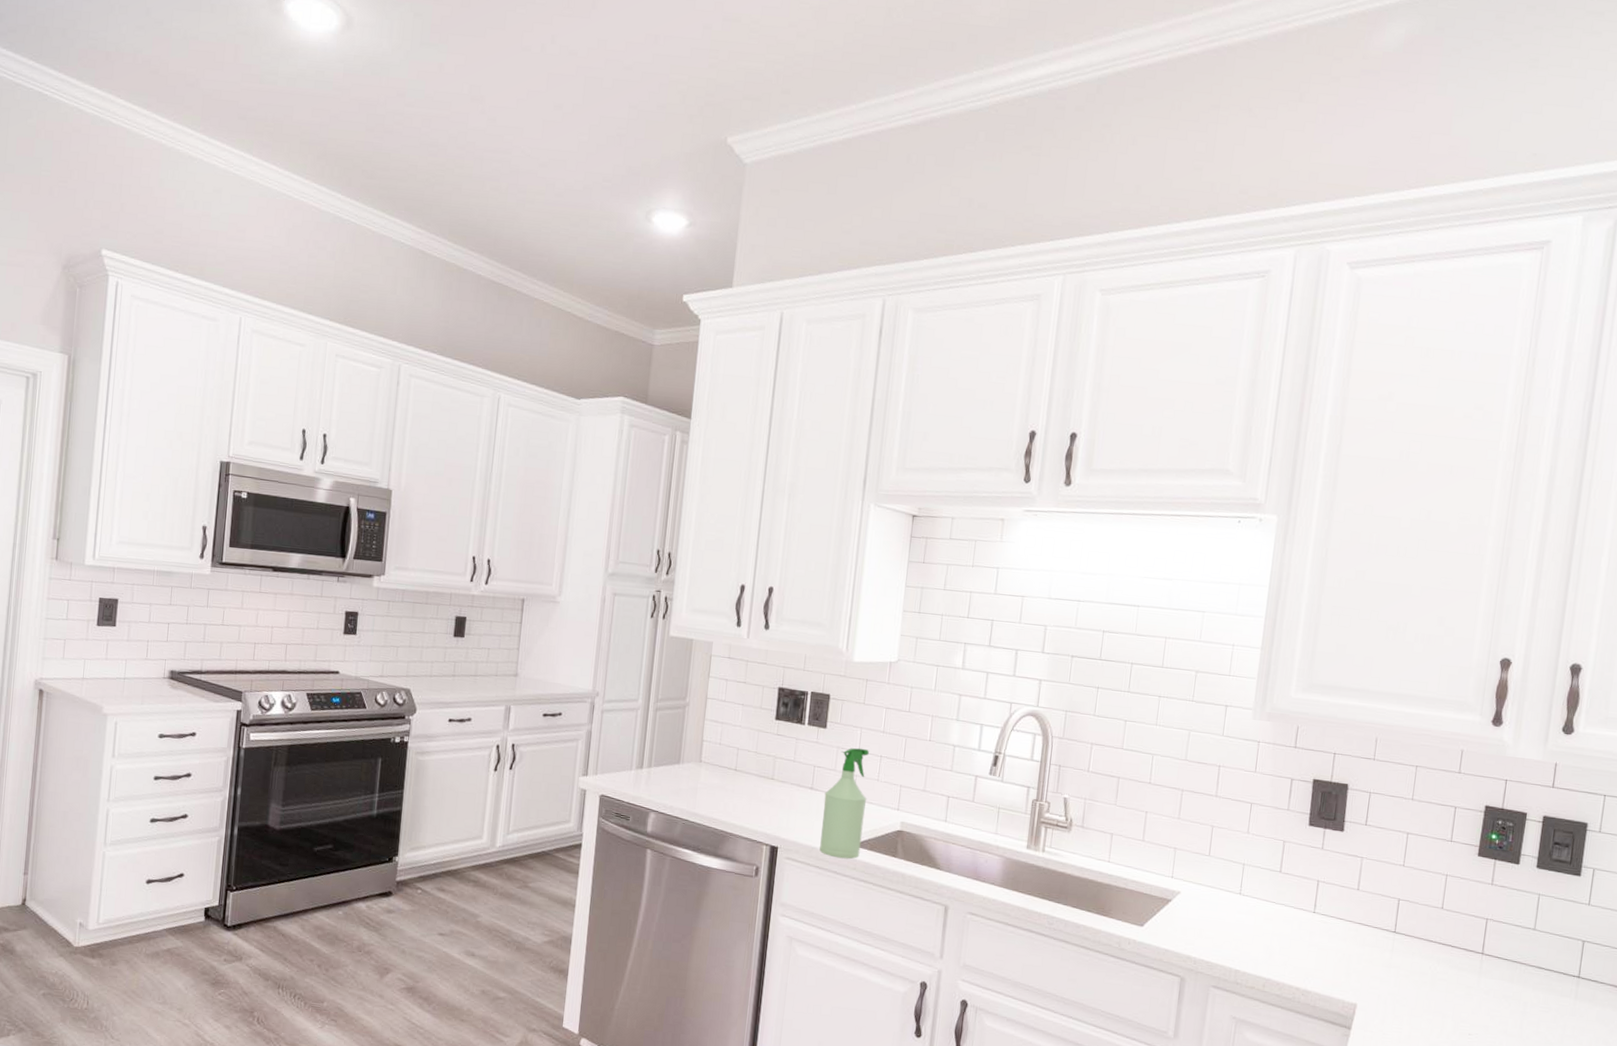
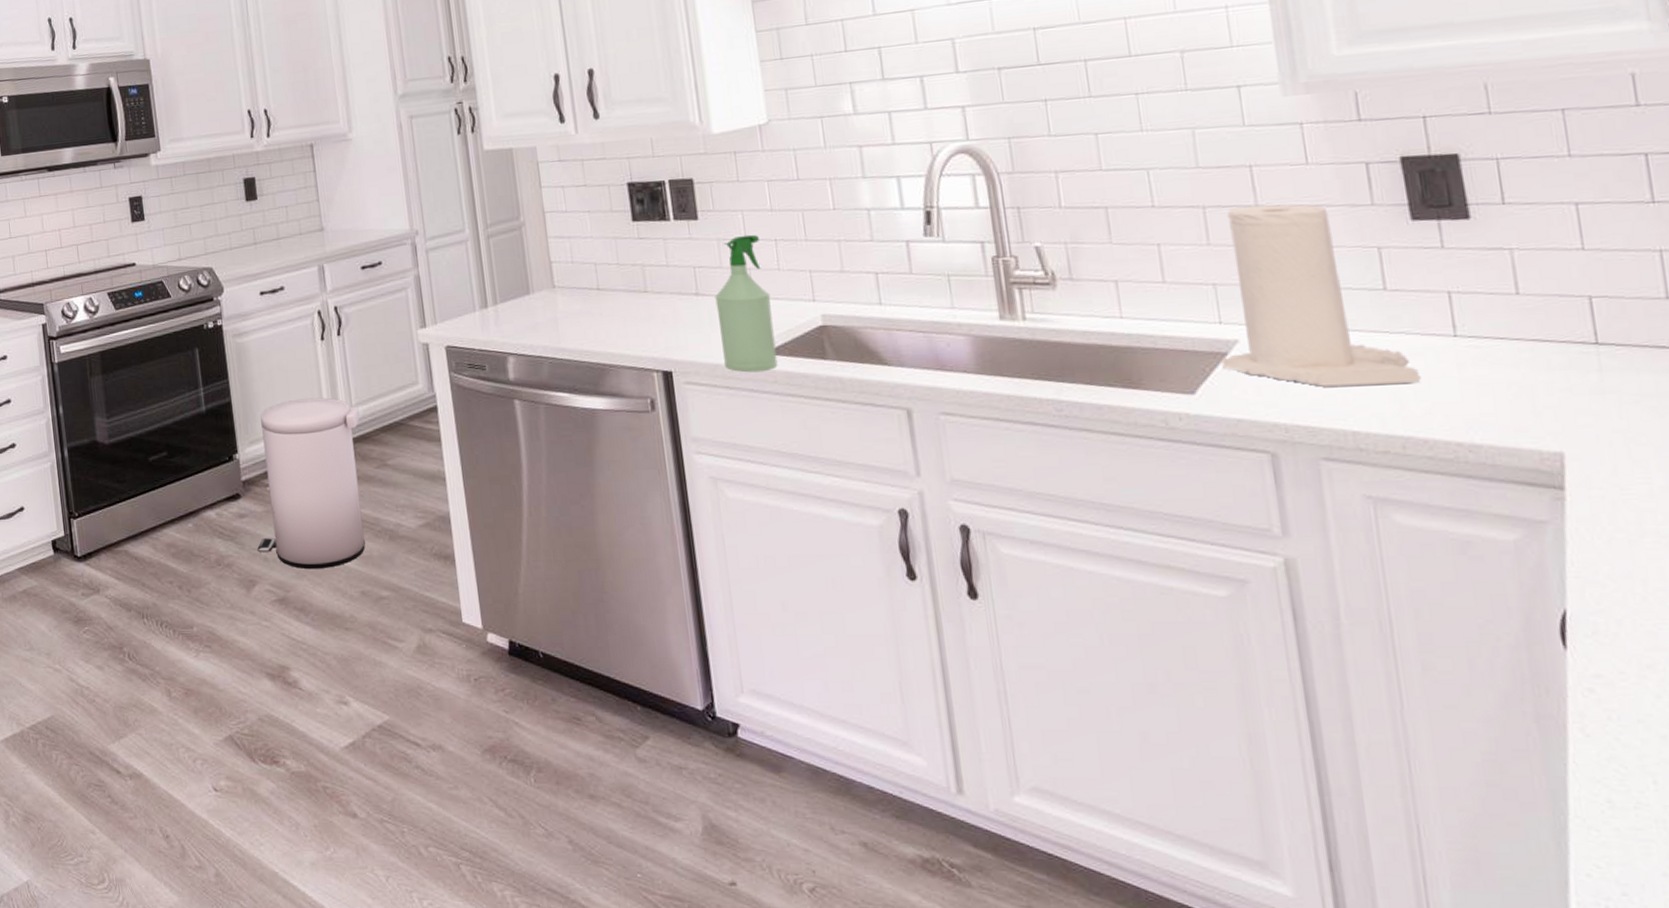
pedal bin: none [397,818,514,967] -> present [257,397,365,568]
paper towel: none [1165,795,1287,942] -> present [1221,204,1421,387]

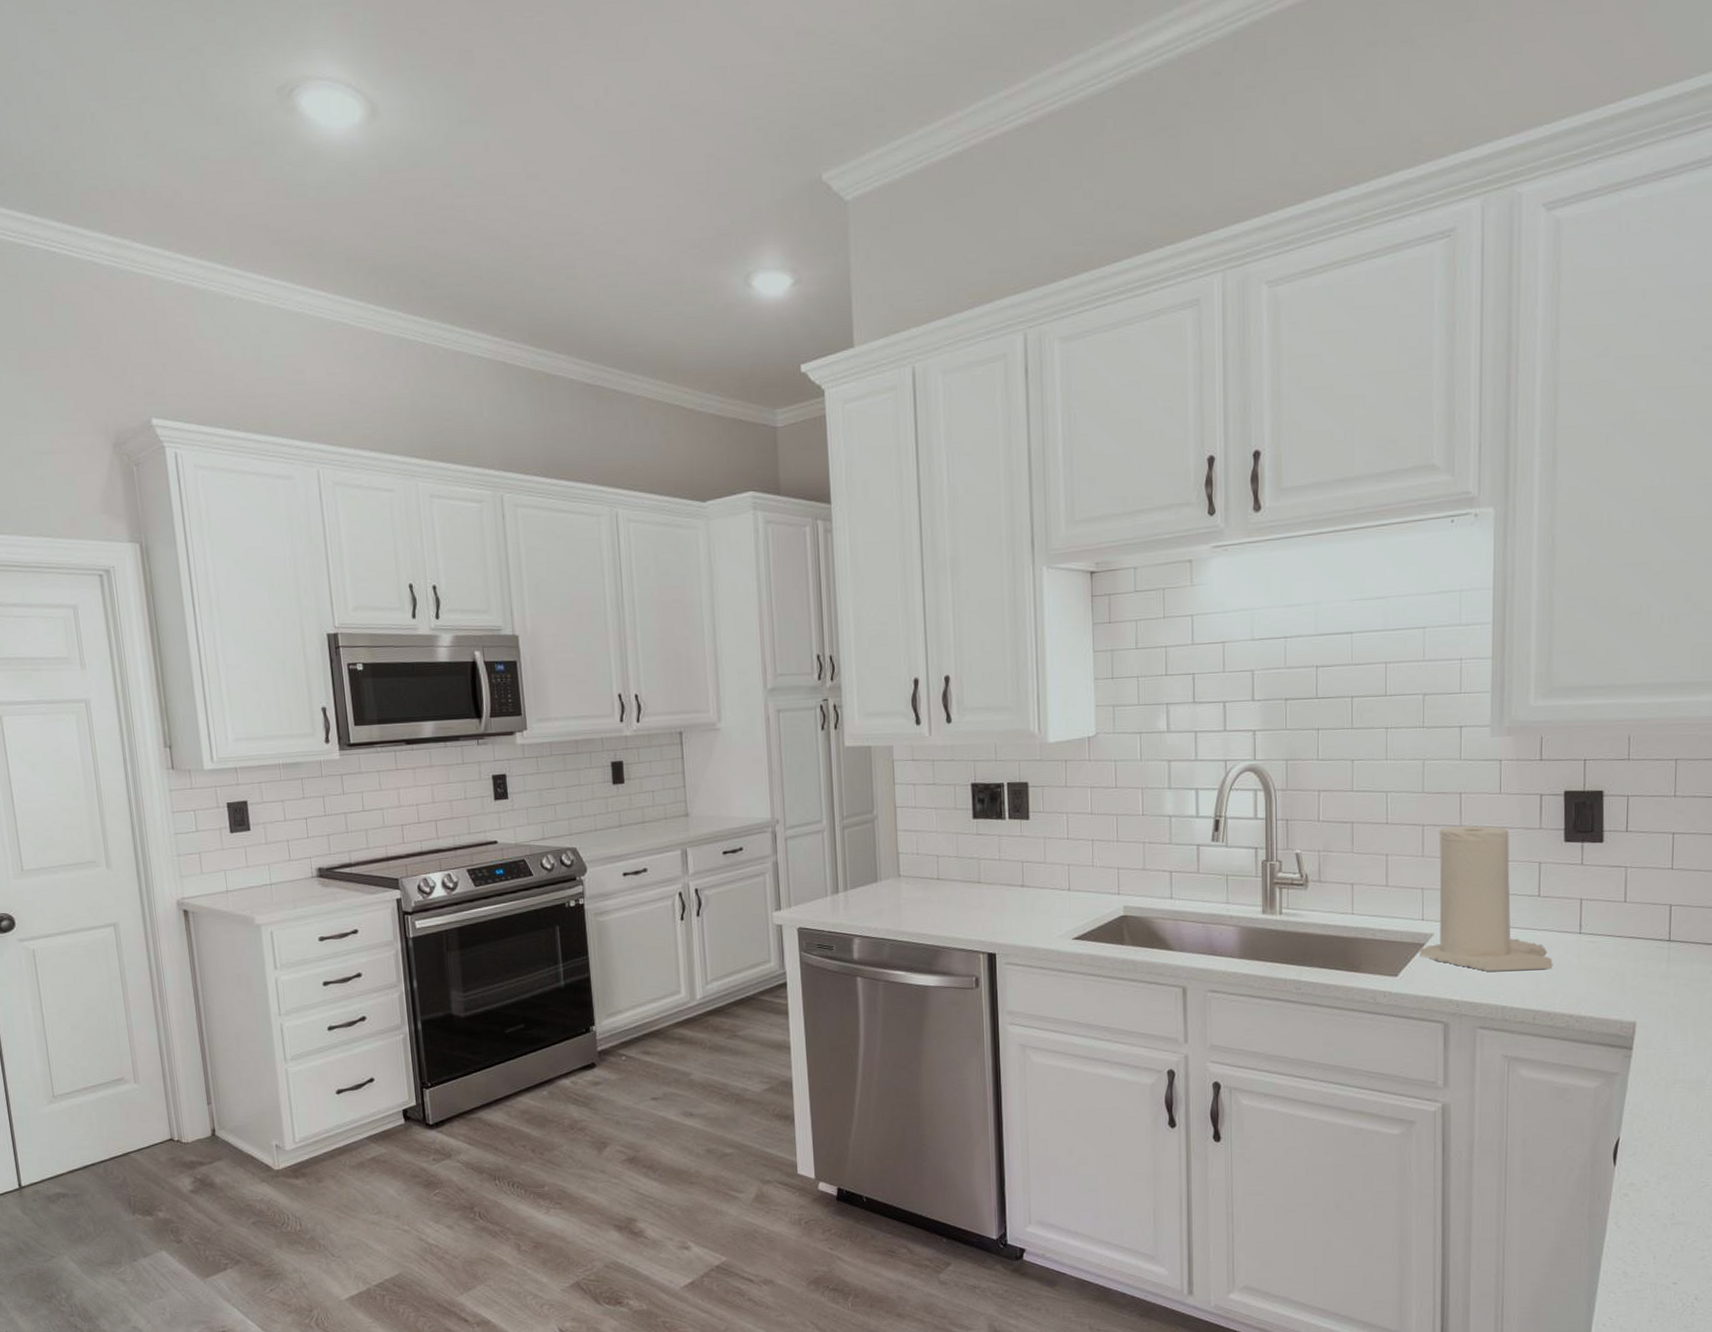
pedal bin: present [257,397,365,568] -> none [610,974,714,1130]
spray bottle: present [715,234,778,373] -> none [1037,834,1084,955]

